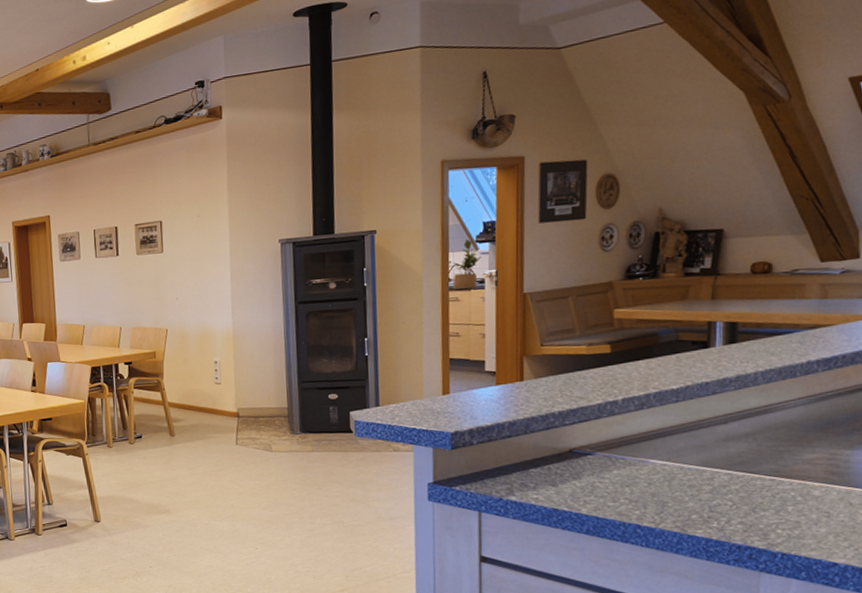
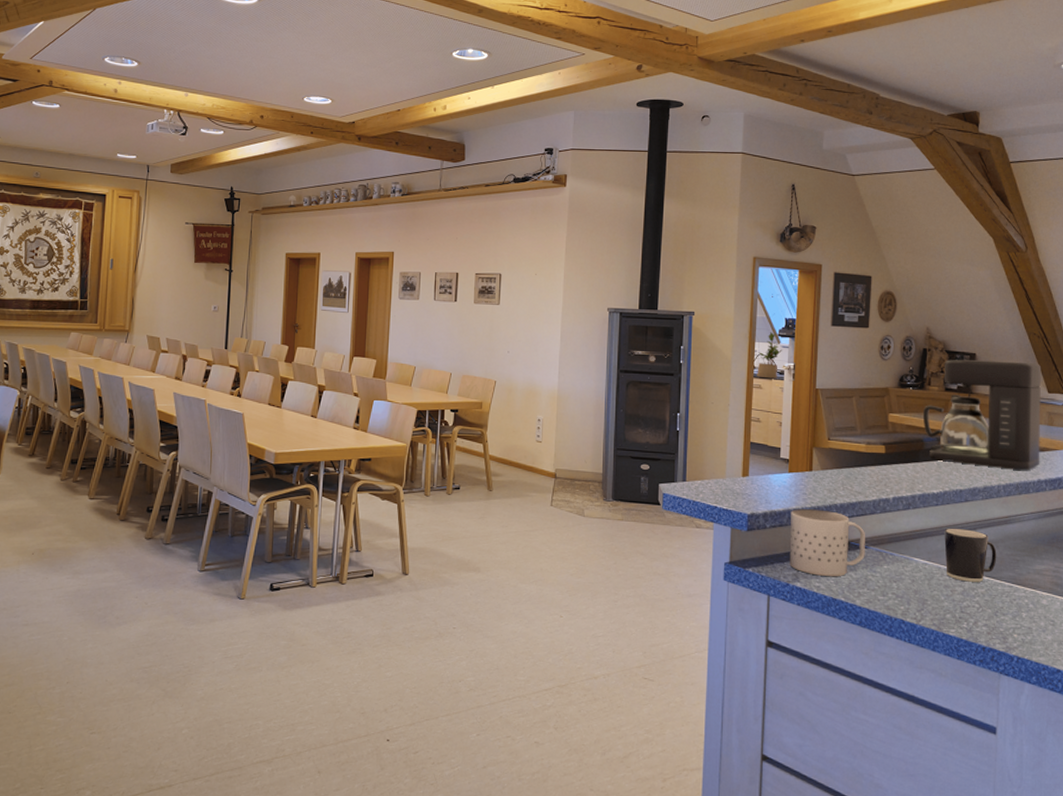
mug: none [500,419,591,488] -> present [789,509,865,577]
coffee maker: none [656,230,812,355] -> present [922,360,1042,471]
mug: none [687,423,755,480] -> present [944,528,997,582]

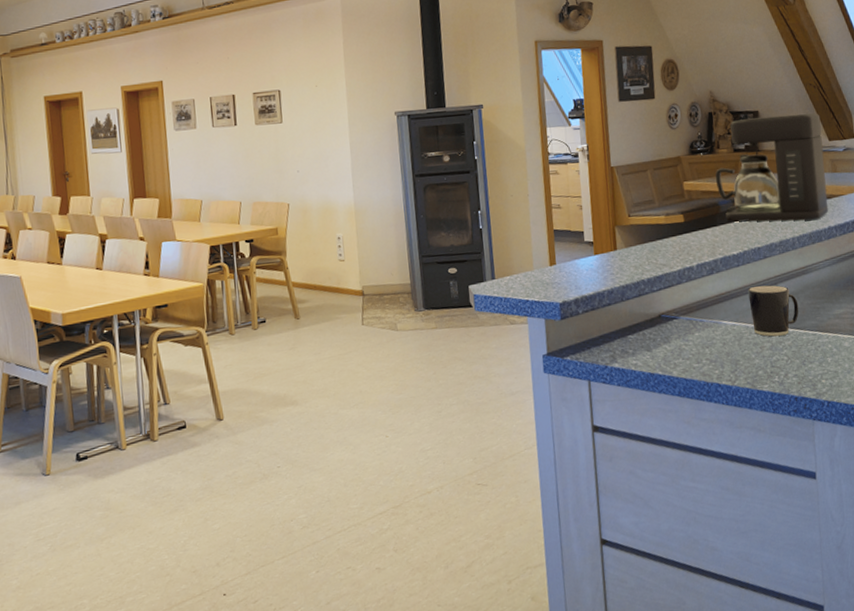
potted plant: present [757,332,782,379] -> none [551,115,574,164]
mug: present [789,509,865,577] -> none [601,287,677,354]

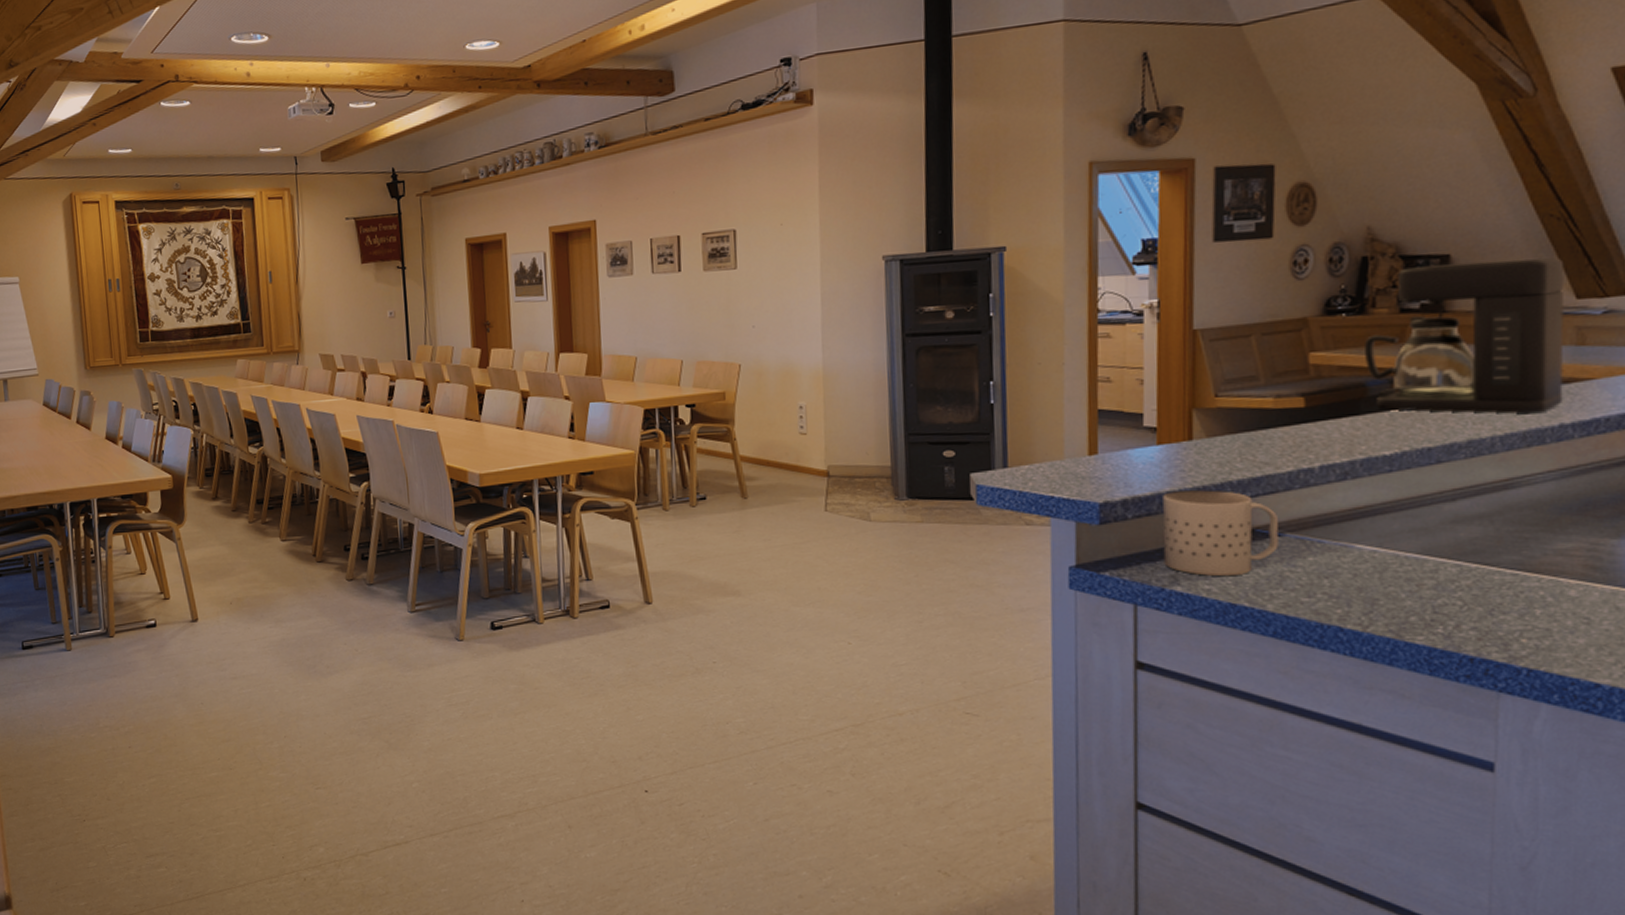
mug: none [601,287,677,354] -> present [1162,490,1279,577]
mug: present [748,285,799,337] -> none [1403,500,1491,572]

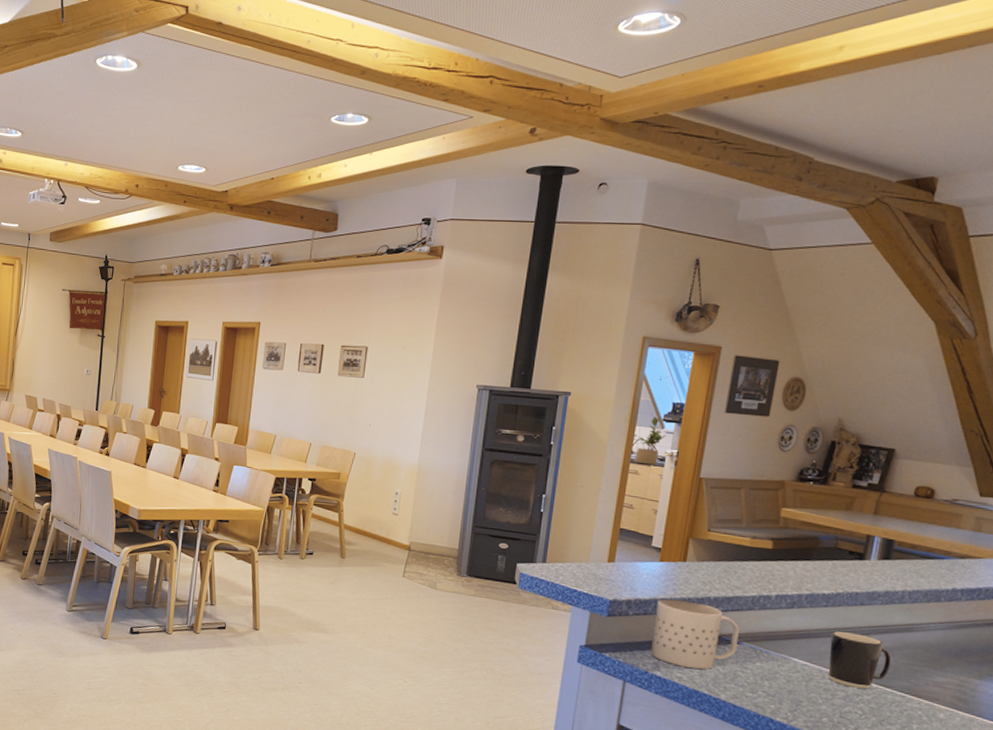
potted plant: none [1102,260,1139,324] -> present [634,416,666,465]
coffee maker: present [1363,258,1565,415] -> none [821,454,976,579]
mug: none [1403,500,1491,572] -> present [828,630,892,689]

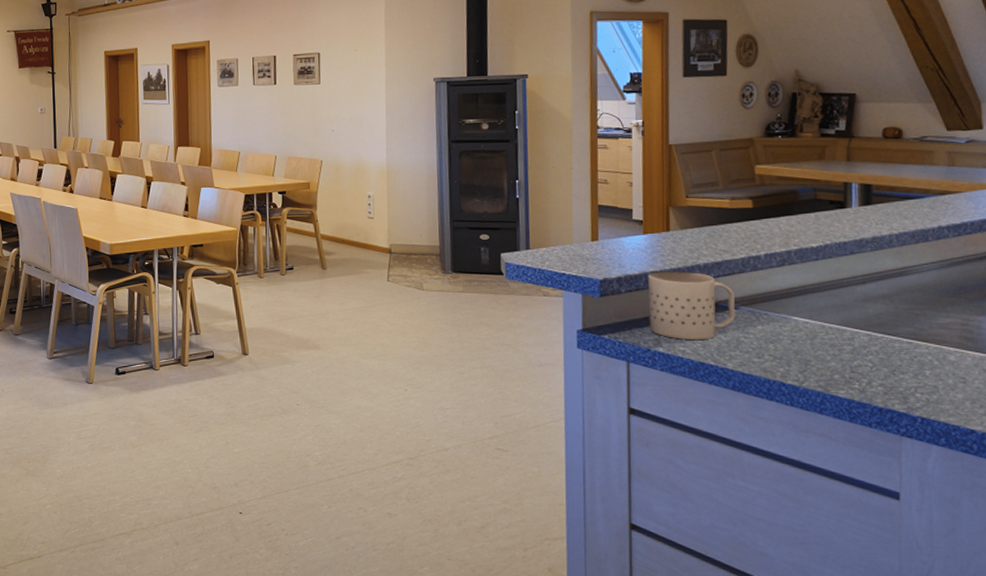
potted plant: present [634,416,666,465] -> none [601,89,628,138]
mug: present [828,630,892,689] -> none [827,283,892,340]

